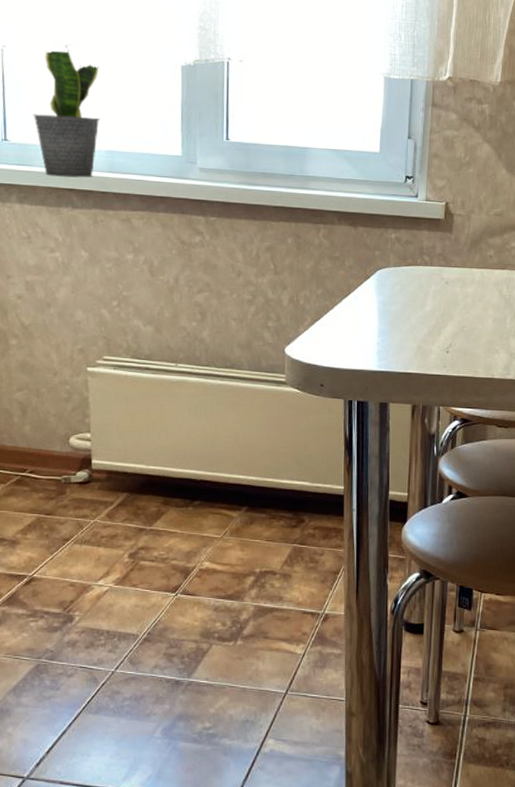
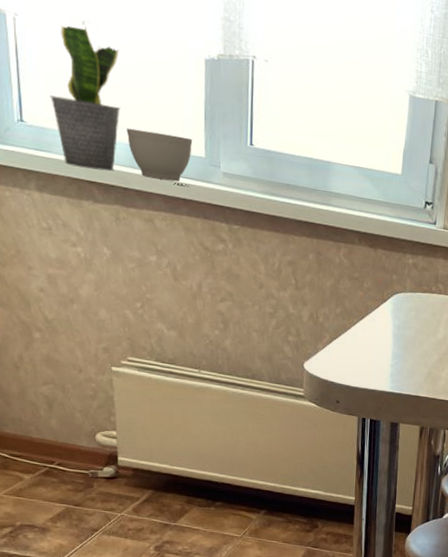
flower pot: none [105,136,170,182] -> present [126,128,193,182]

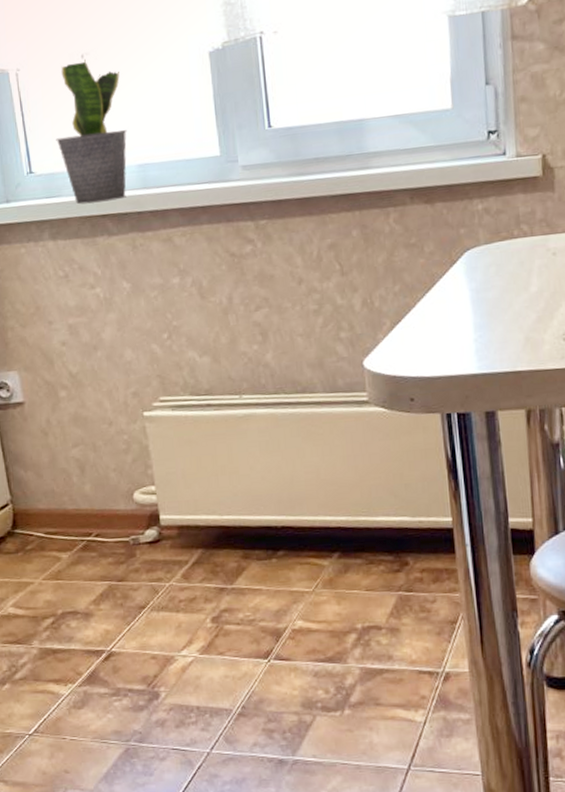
flower pot: present [126,128,193,182] -> none [135,139,206,195]

